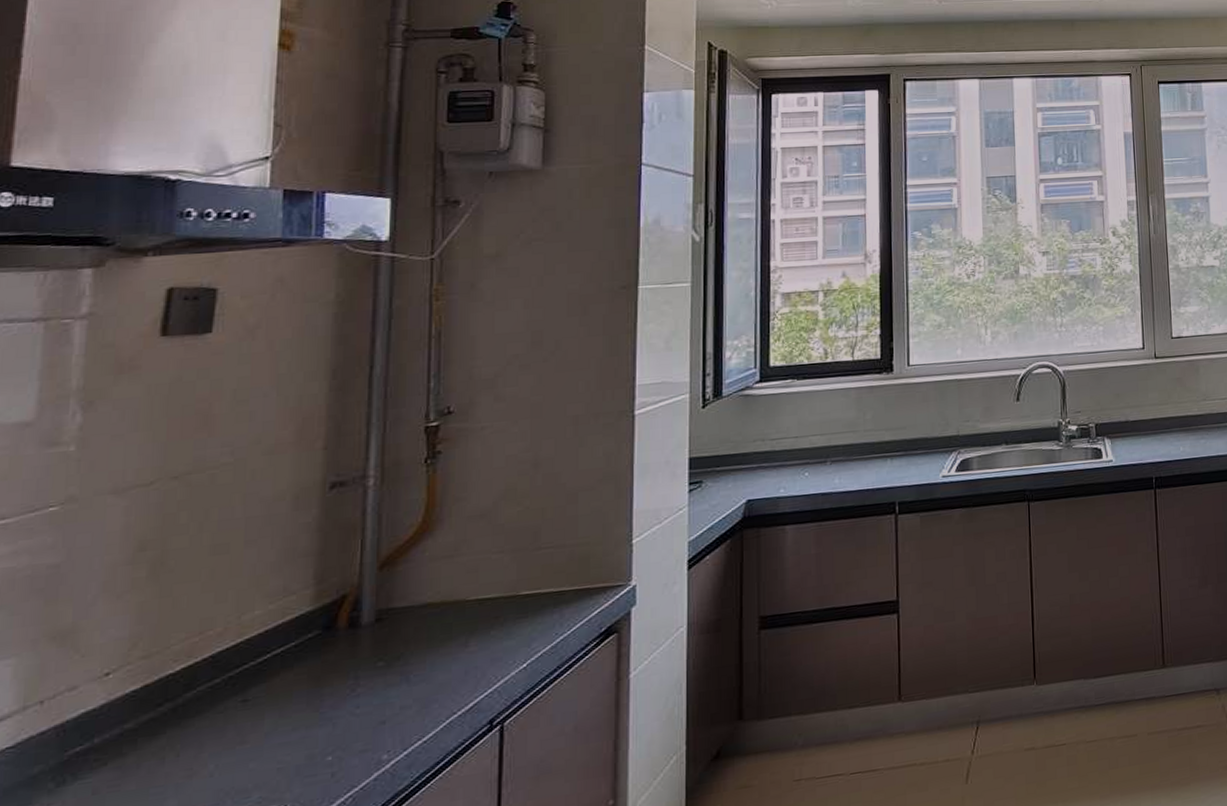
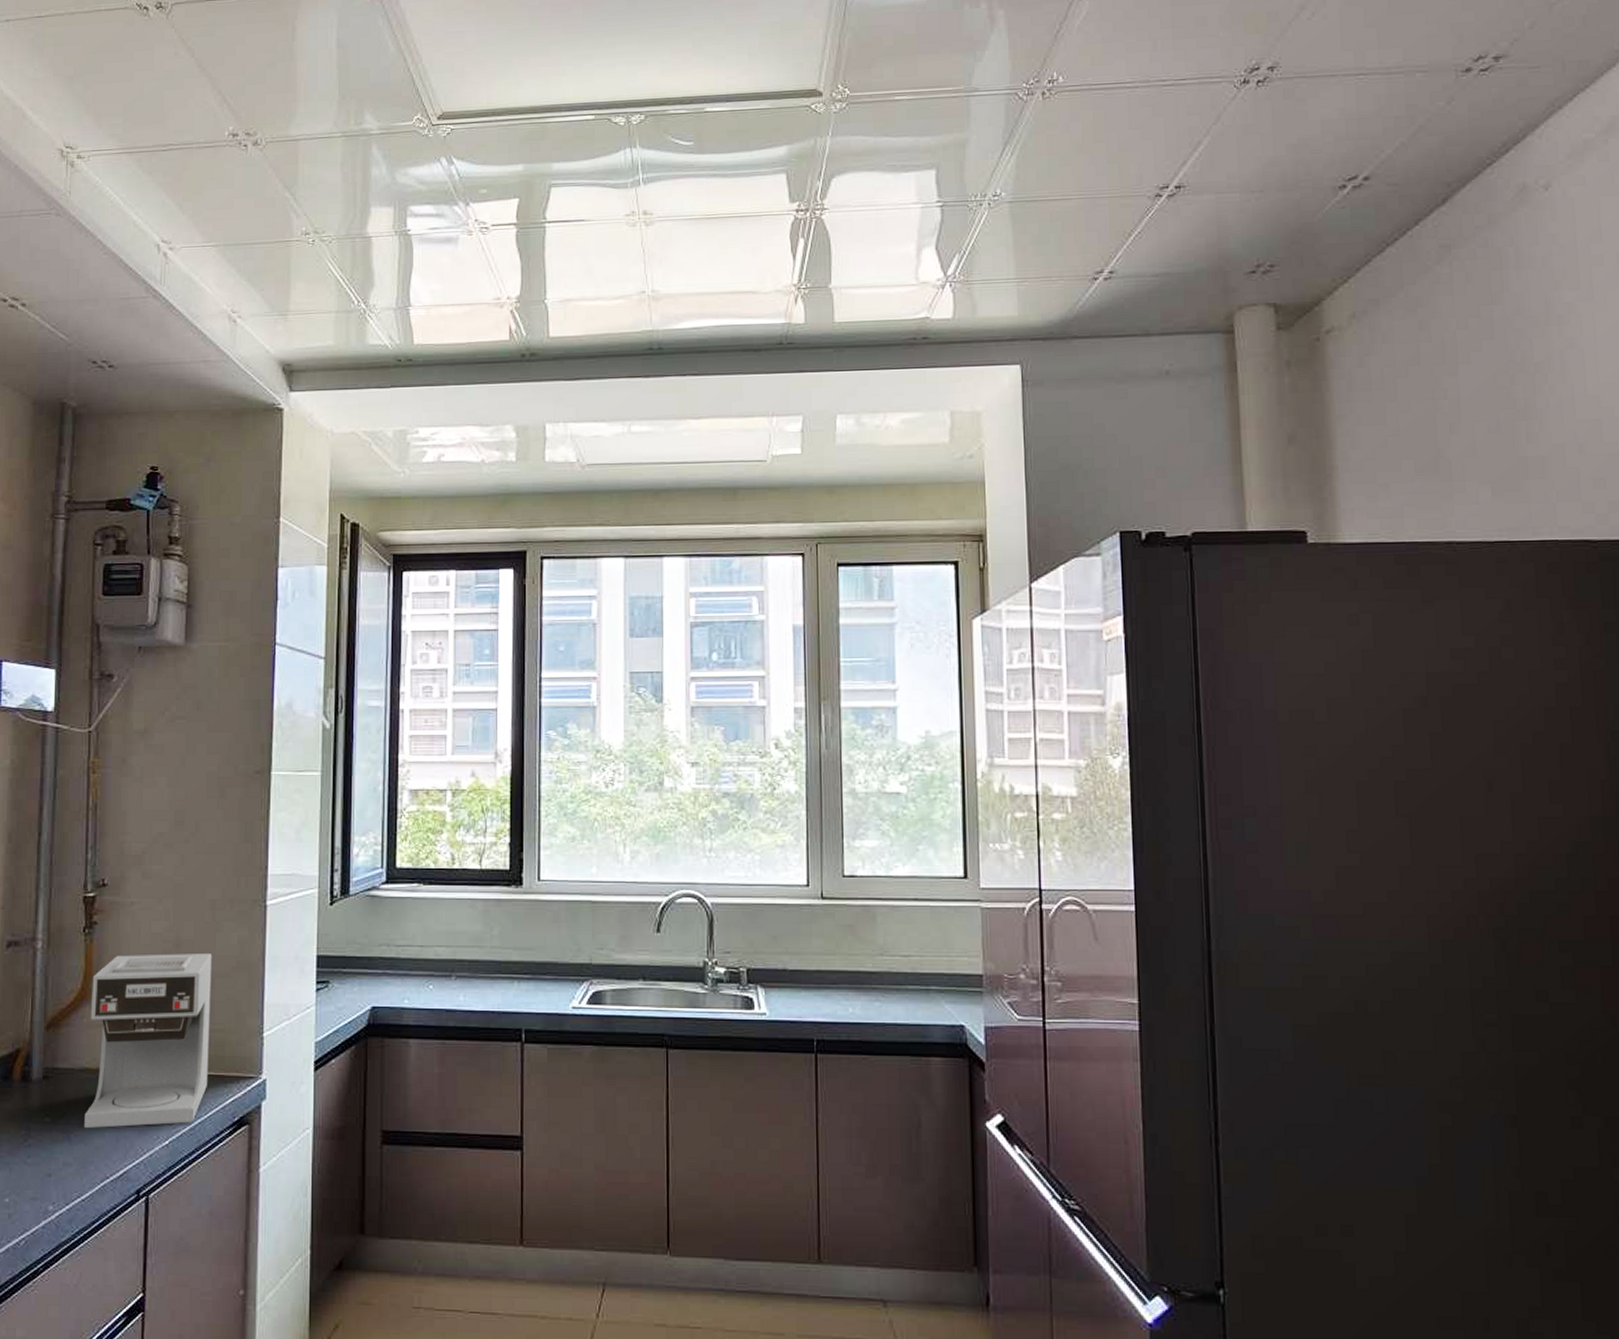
coffee maker: none [426,469,575,667] -> present [84,954,213,1129]

